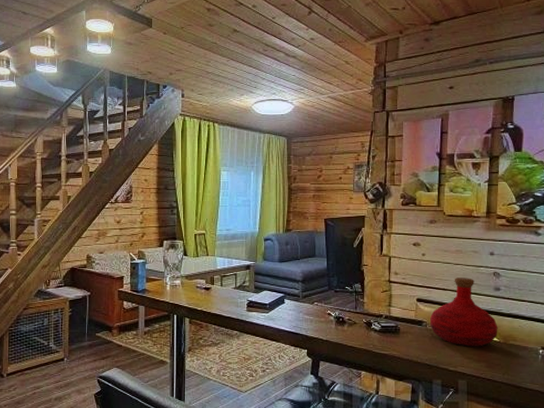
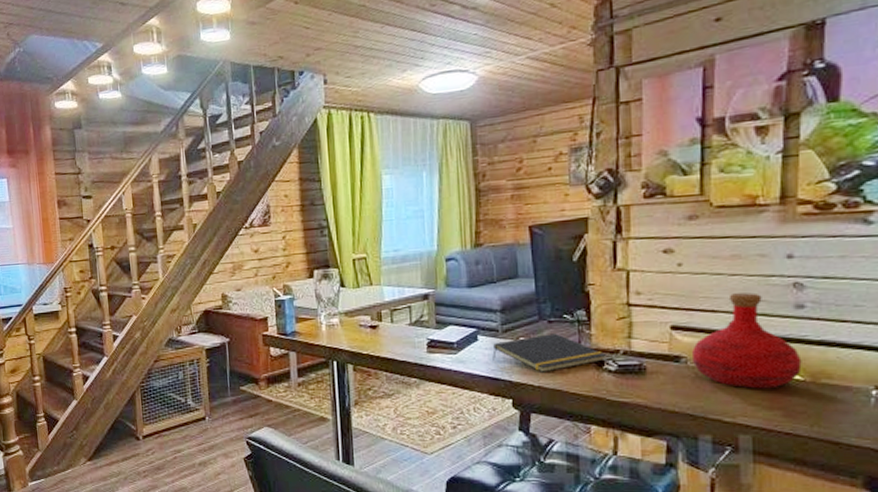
notepad: none [294,300,375,330] -> present [492,333,608,372]

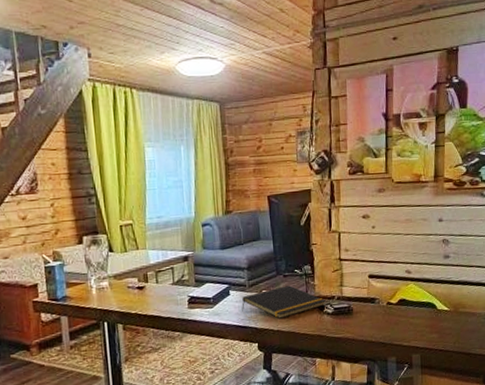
bottle: present [691,292,802,389] -> none [382,247,449,320]

